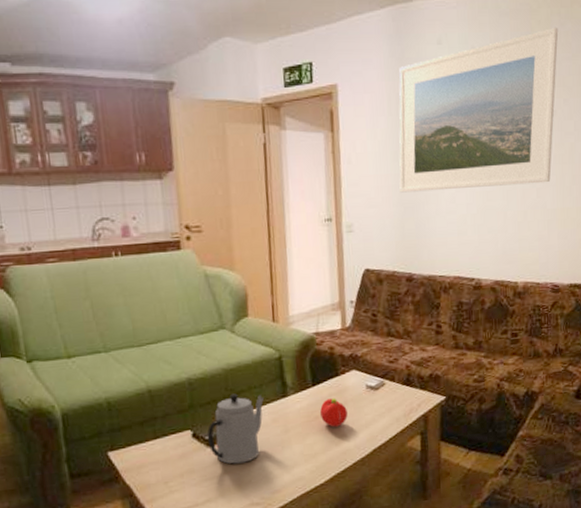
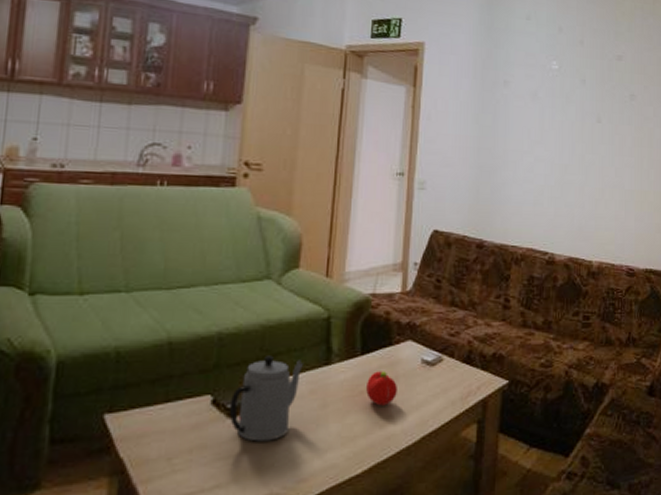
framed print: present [399,27,559,193] -> none [478,20,641,164]

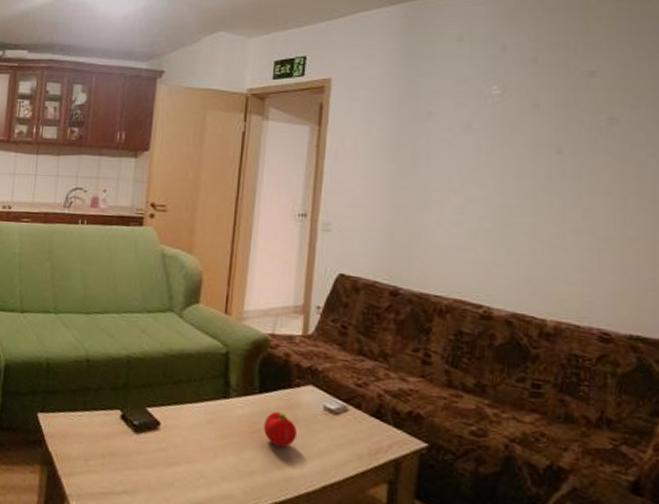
teapot: present [229,355,303,442] -> none [135,382,202,461]

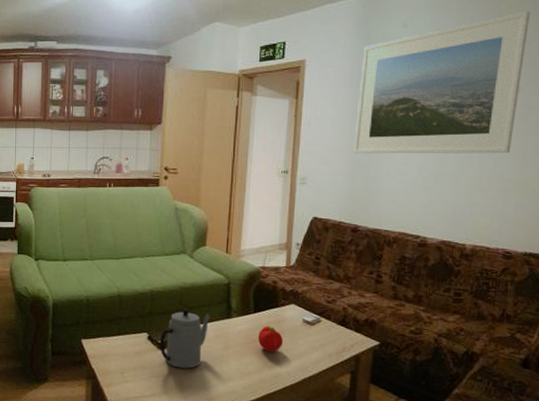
teapot: none [135,382,202,461] -> present [159,308,210,369]
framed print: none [393,24,628,204] -> present [353,10,531,154]

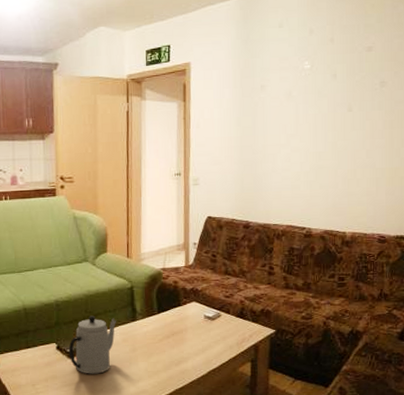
fruit: present [258,326,283,352] -> none [164,325,187,350]
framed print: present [353,10,531,154] -> none [240,9,391,153]

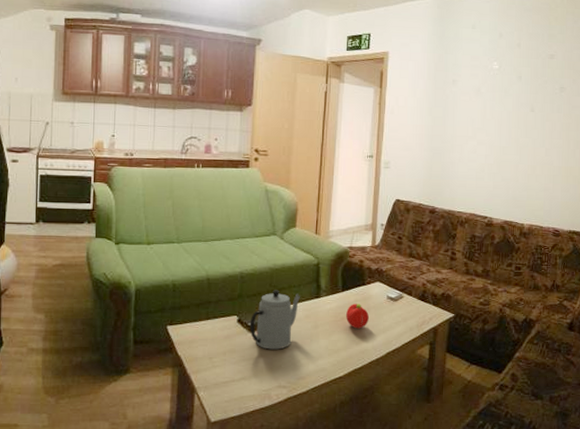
fruit: none [164,325,187,350] -> present [346,304,369,329]

